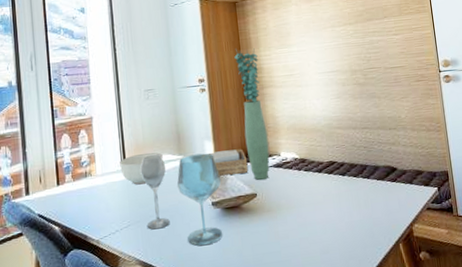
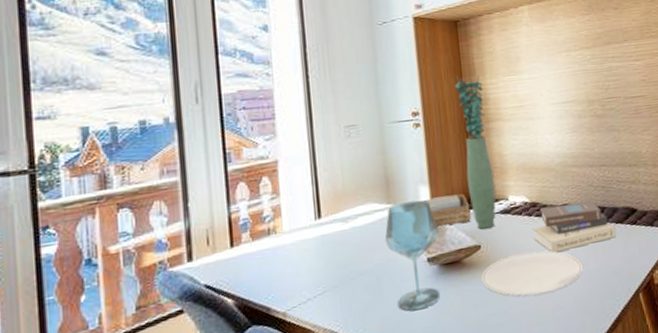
bowl: present [120,152,163,185] -> none [313,201,368,242]
wineglass: present [140,154,170,230] -> none [339,203,376,295]
plate: none [257,200,348,241] -> present [481,250,584,297]
books: none [302,159,377,204] -> present [533,201,616,253]

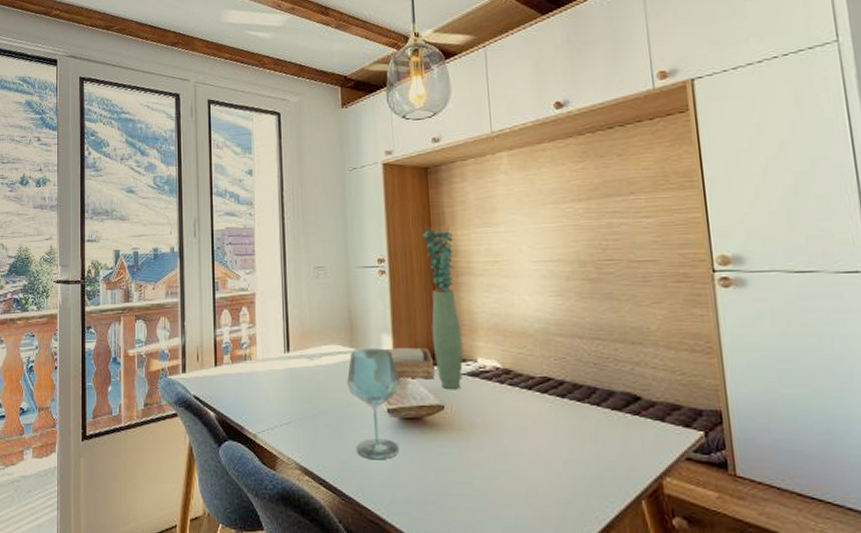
plate: present [481,250,584,297] -> none [443,422,566,474]
books: present [533,201,616,253] -> none [505,377,611,430]

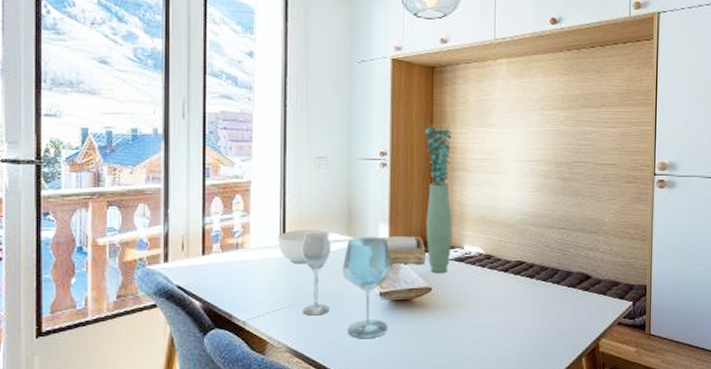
bowl: none [283,340,332,377] -> present [278,229,329,264]
wineglass: none [305,343,337,432] -> present [301,231,332,316]

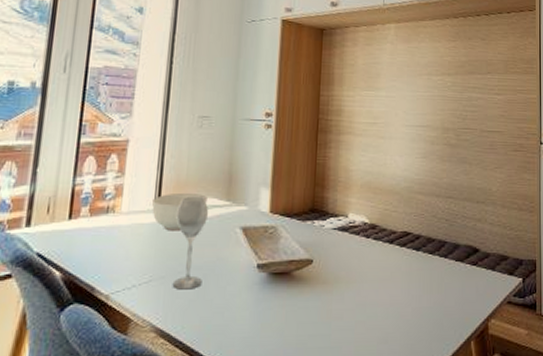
wine glass: present [341,236,394,339] -> none [218,202,274,317]
napkin holder: present [381,236,426,265] -> none [262,202,308,234]
vase: present [425,121,452,273] -> none [309,82,339,243]

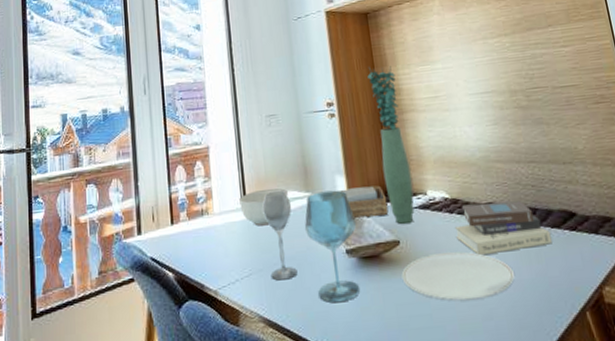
wine glass: none [218,202,274,317] -> present [304,190,359,303]
napkin holder: none [262,202,308,234] -> present [340,185,389,218]
plate: none [308,275,416,324] -> present [401,251,516,302]
vase: none [309,82,339,243] -> present [367,66,415,224]
books: none [368,231,454,282] -> present [455,201,552,256]

